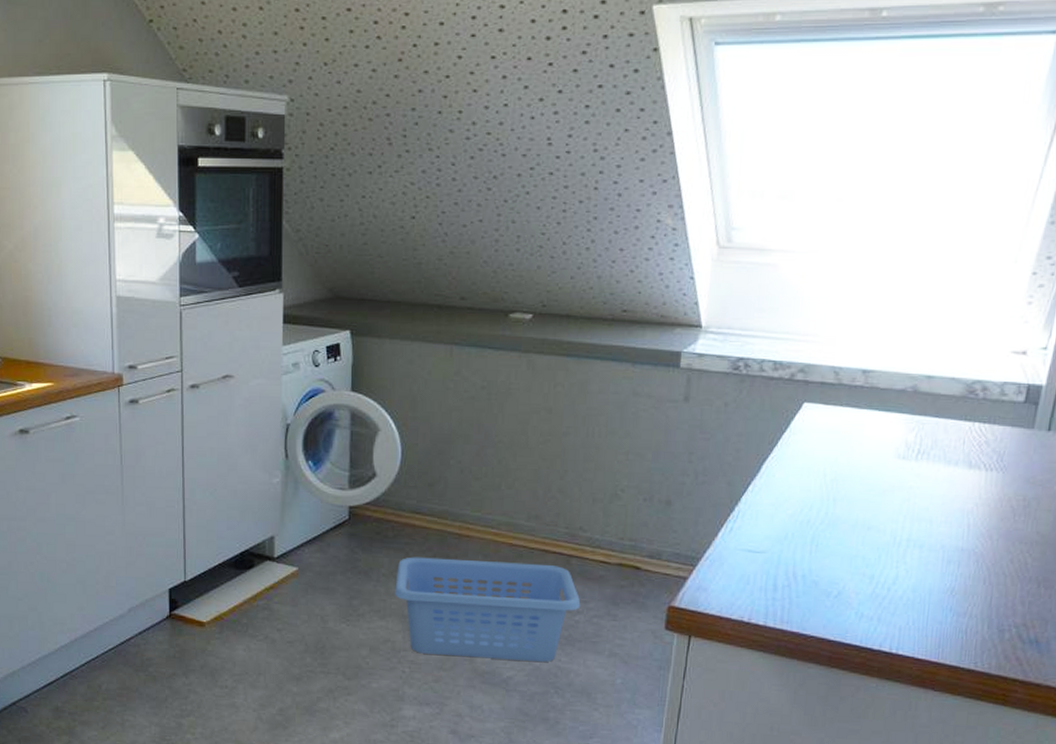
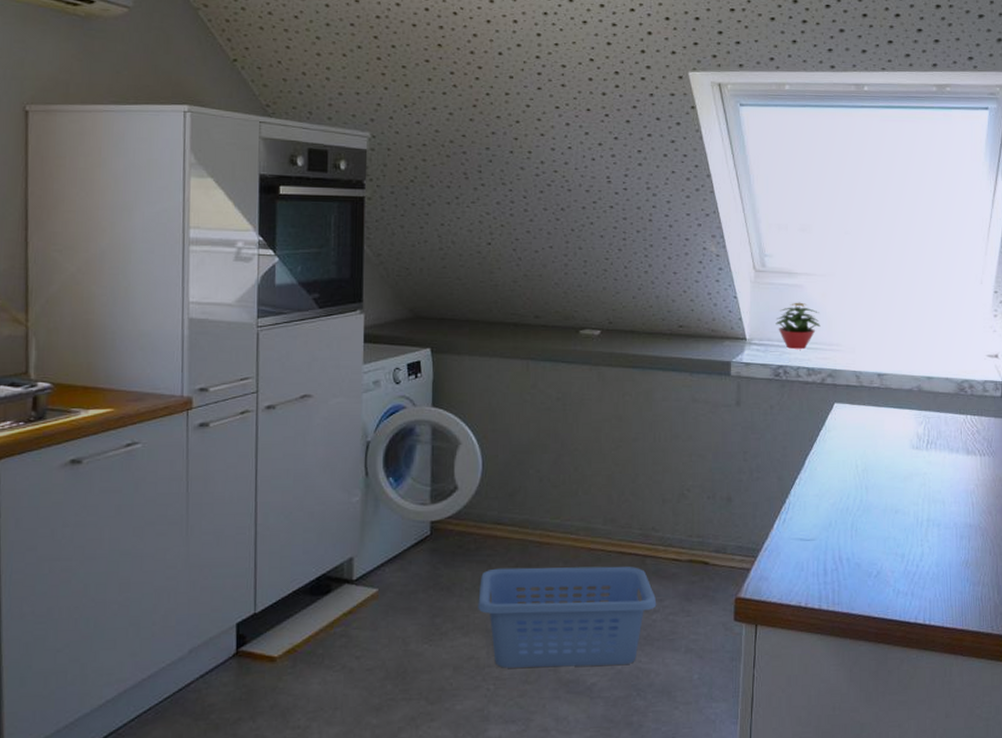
potted flower: none [739,284,795,340] -> present [775,302,821,350]

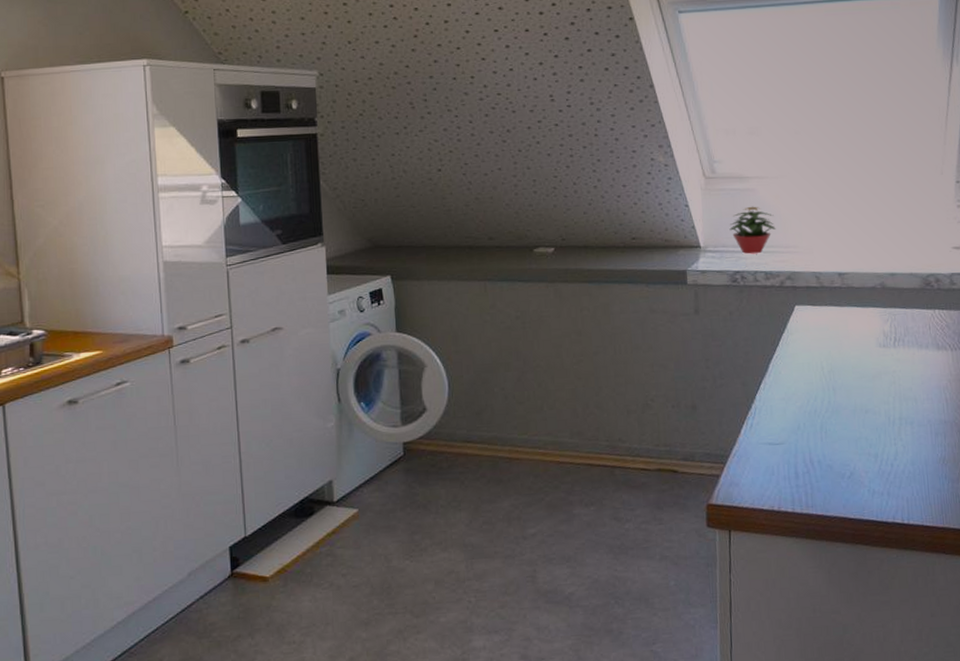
laundry basket: present [478,566,657,668] -> none [454,477,629,581]

